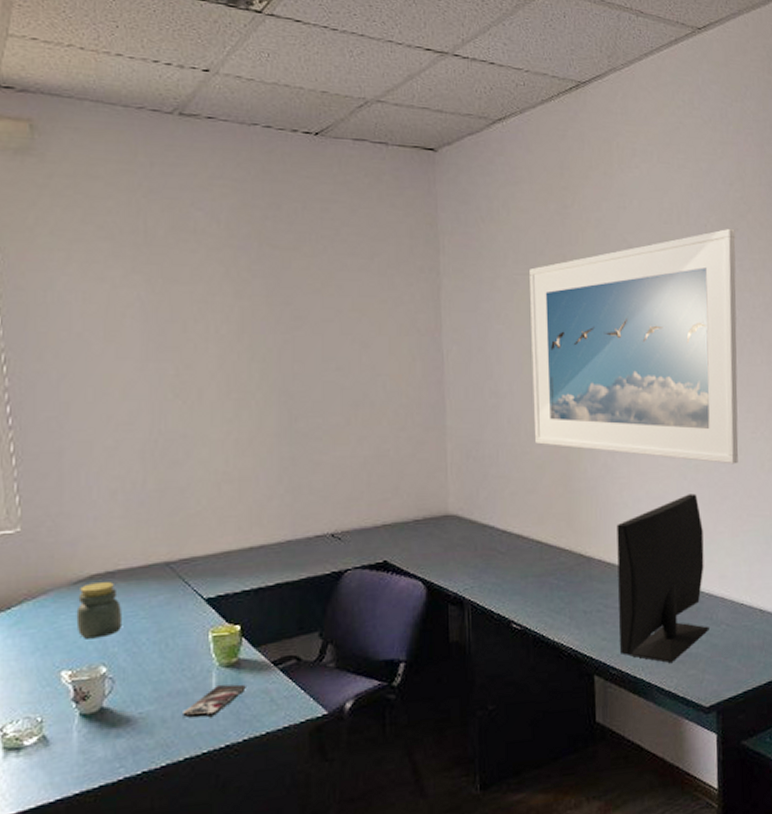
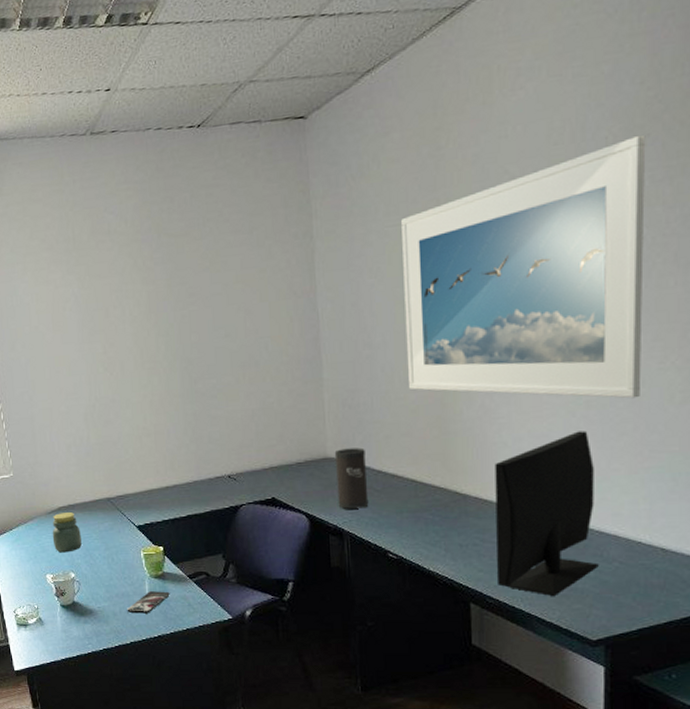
speaker: none [456,504,492,574] -> present [334,447,369,509]

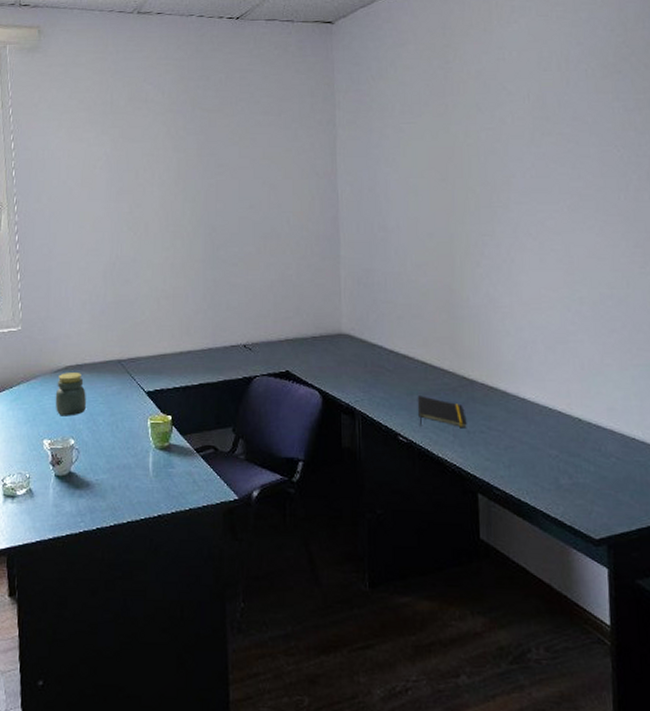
smartphone: present [127,591,170,614] -> none [127,464,175,489]
speaker: present [334,447,369,509] -> none [349,326,381,387]
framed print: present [401,134,646,399] -> none [415,71,626,298]
notepad: none [407,513,459,543] -> present [417,395,467,427]
monitor: present [495,430,599,597] -> none [499,325,598,491]

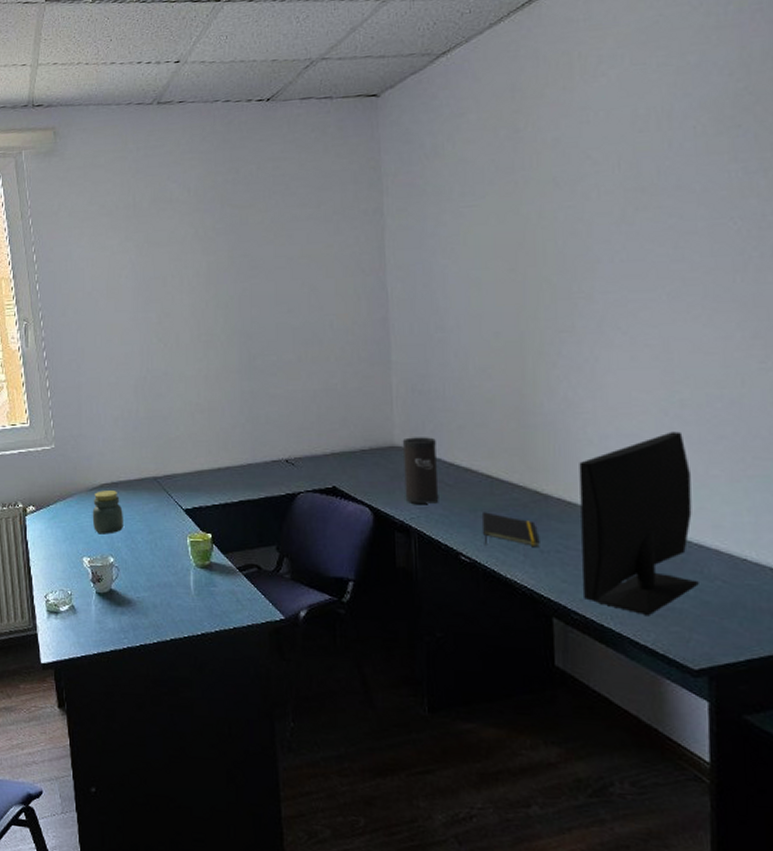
speaker: none [349,326,381,387] -> present [402,437,439,504]
monitor: none [499,325,598,491] -> present [579,431,699,616]

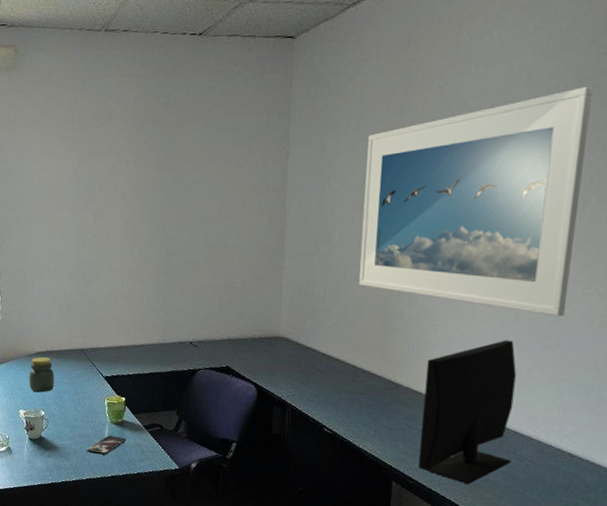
smartphone: none [169,583,217,608] -> present [87,436,126,455]
speaker: present [402,437,439,504] -> none [284,330,314,385]
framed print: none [477,125,741,399] -> present [358,86,594,317]
notepad: present [481,512,540,546] -> none [344,394,389,424]

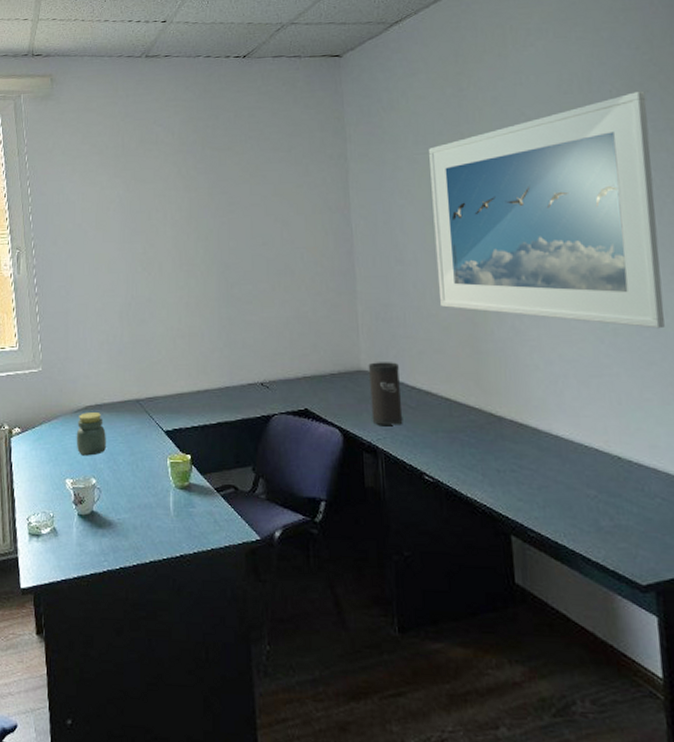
smartphone: present [87,436,126,455] -> none [149,504,195,529]
speaker: none [284,330,314,385] -> present [368,362,403,425]
monitor: present [419,340,516,485] -> none [528,358,641,533]

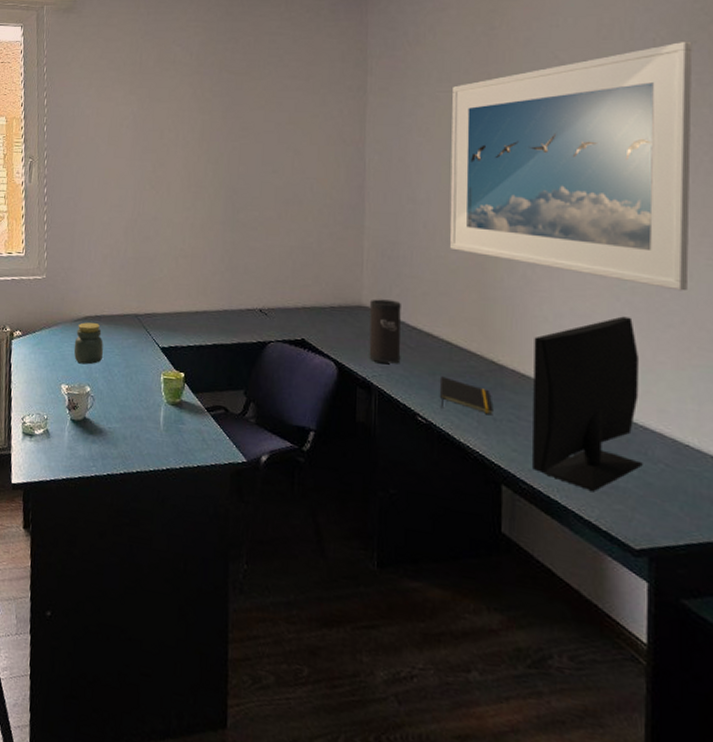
notepad: none [442,433,496,466] -> present [439,376,493,414]
monitor: none [528,358,641,533] -> present [533,316,643,493]

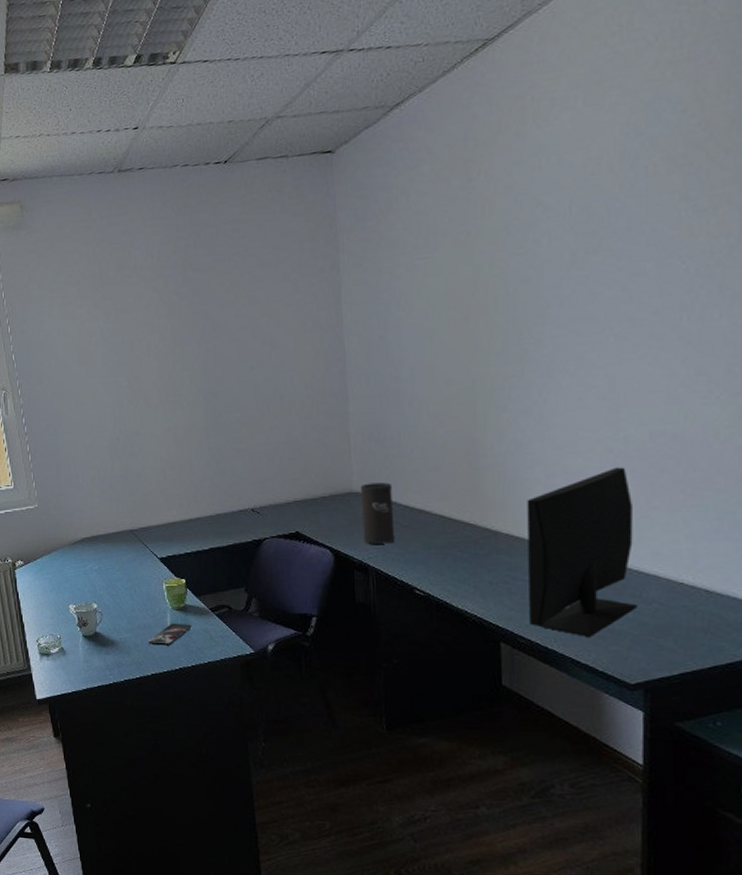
jar: present [73,322,103,365] -> none [75,544,104,584]
smartphone: none [138,418,185,443] -> present [148,624,192,646]
notepad: present [439,376,493,414] -> none [434,549,489,580]
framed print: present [449,41,693,291] -> none [431,163,689,434]

